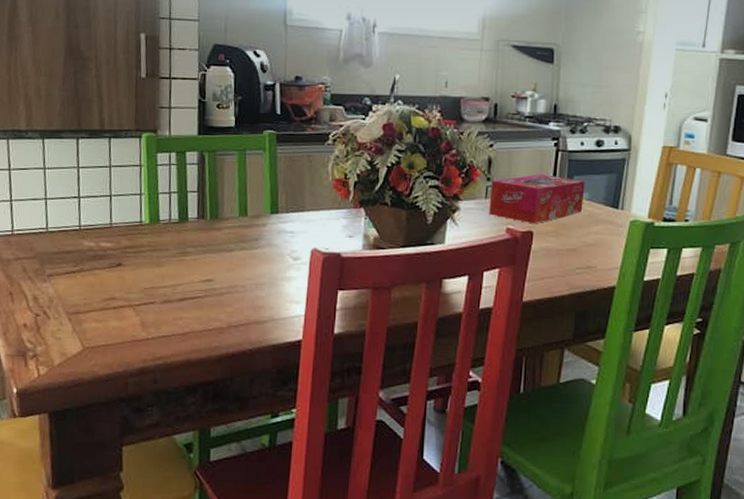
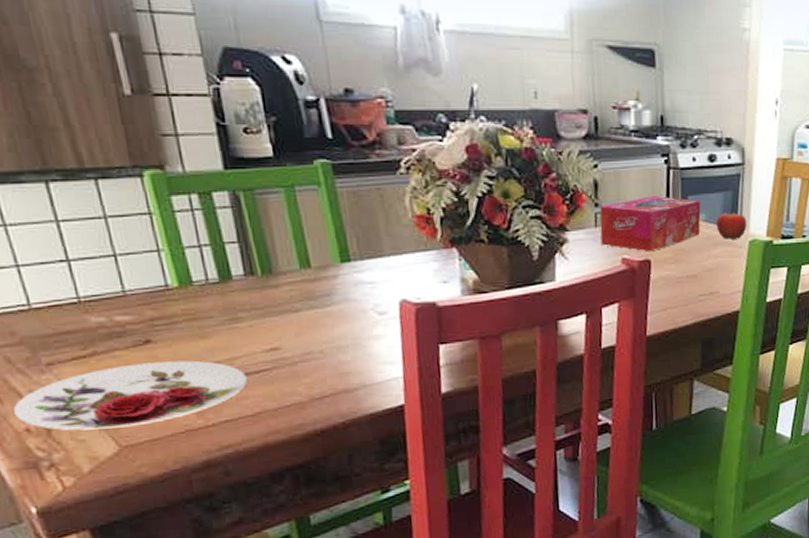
plate: none [18,281,185,332] -> present [13,360,248,430]
fruit: none [599,191,629,218] -> present [716,210,747,239]

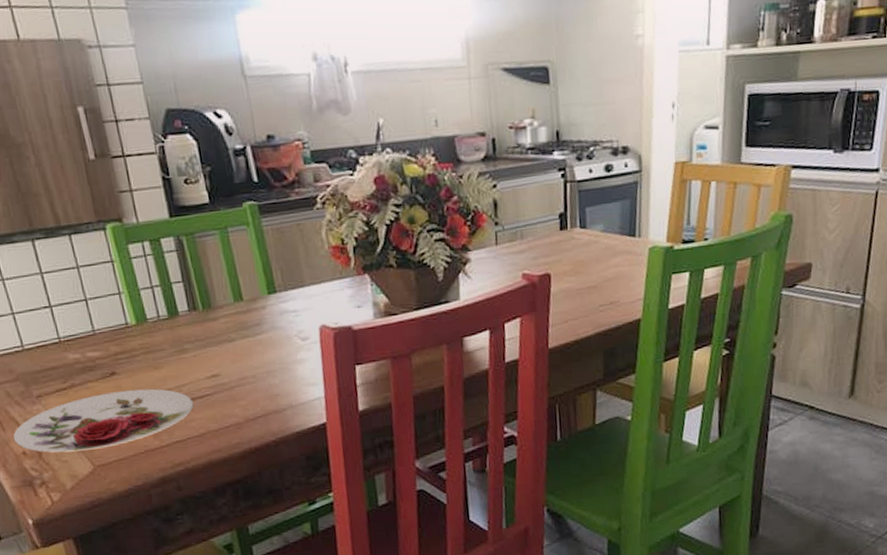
tissue box: present [600,196,701,252] -> none [500,209,599,266]
fruit: present [716,210,747,239] -> none [614,218,646,248]

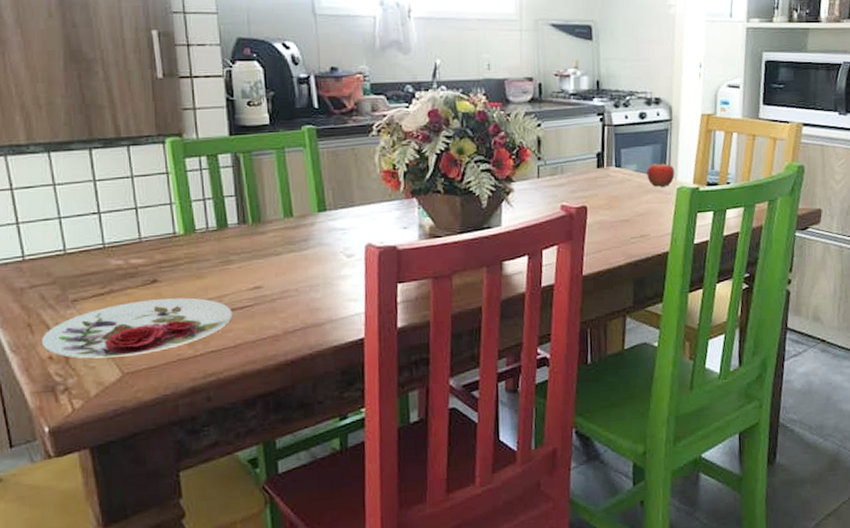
fruit: none [614,218,646,248] -> present [646,160,675,187]

